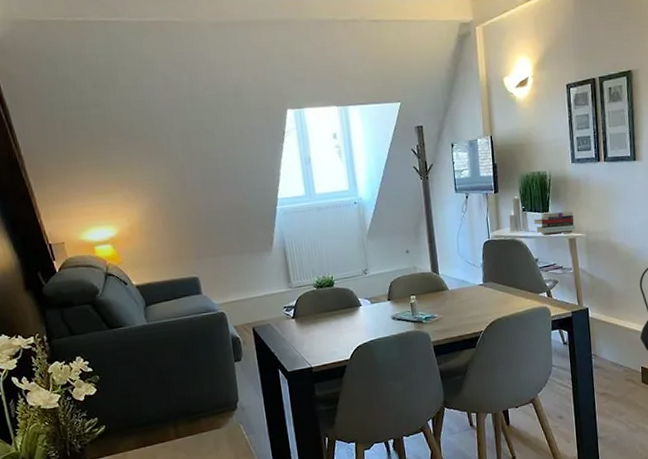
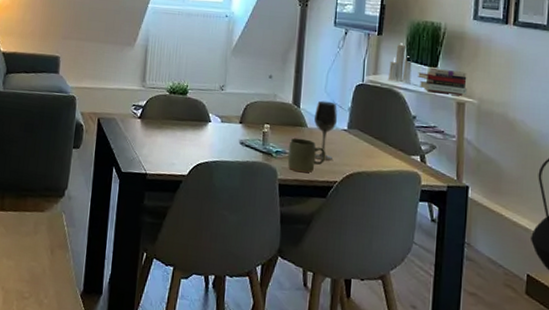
mug: none [435,300,469,332] -> present [287,138,326,173]
wine glass: none [452,262,475,316] -> present [314,100,338,161]

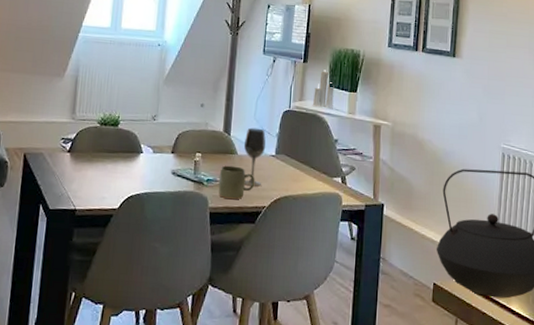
books: present [418,67,468,96] -> none [339,92,383,119]

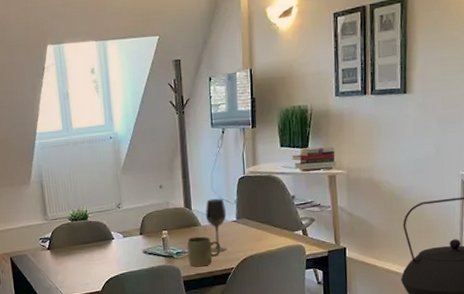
candle: present [312,70,334,109] -> none [265,131,287,169]
books: none [339,92,383,119] -> present [292,147,337,172]

